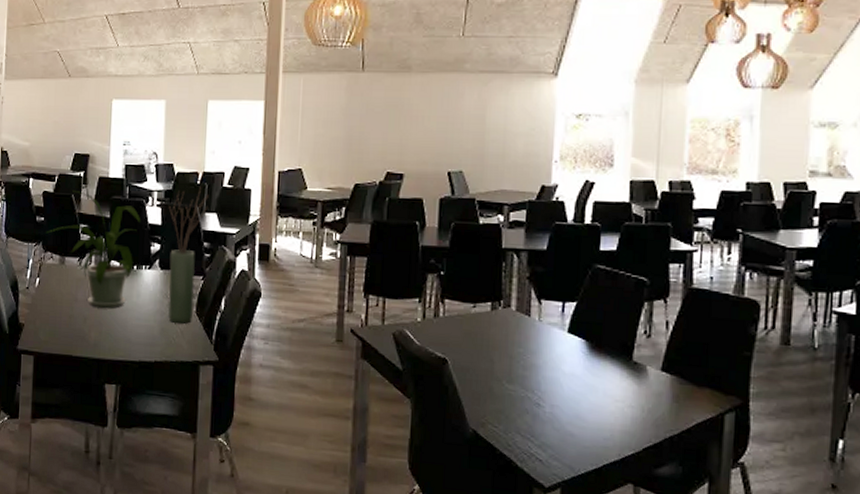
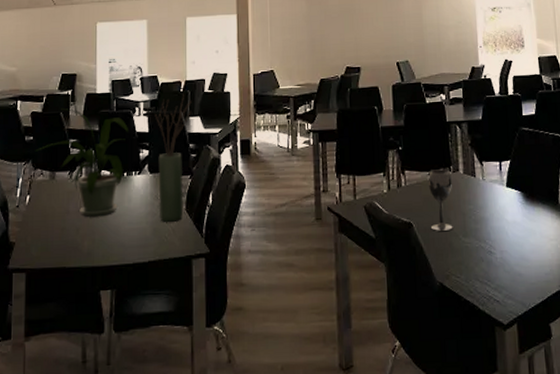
wine glass: none [468,301,501,374] -> present [428,168,453,232]

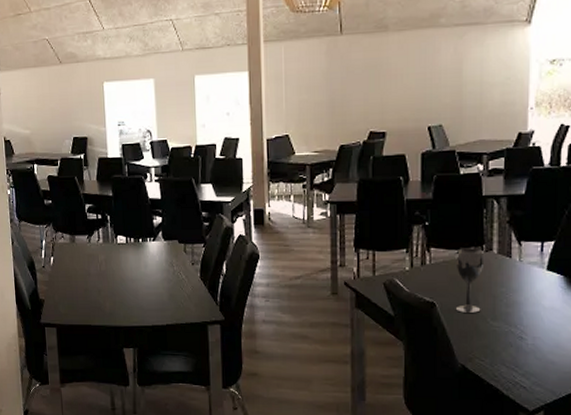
house plant: present [35,108,129,218] -> none [55,173,142,281]
vase: present [154,94,192,222] -> none [166,160,203,288]

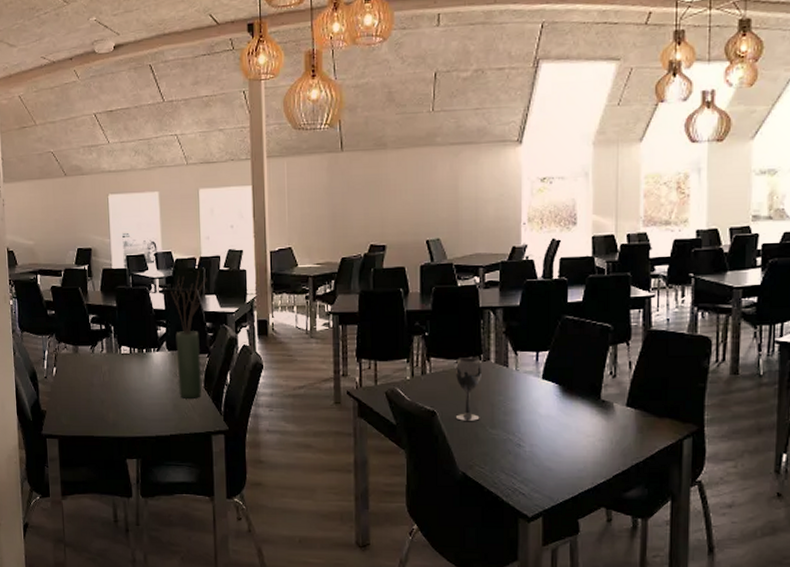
vase: none [166,160,203,288] -> present [170,271,208,399]

